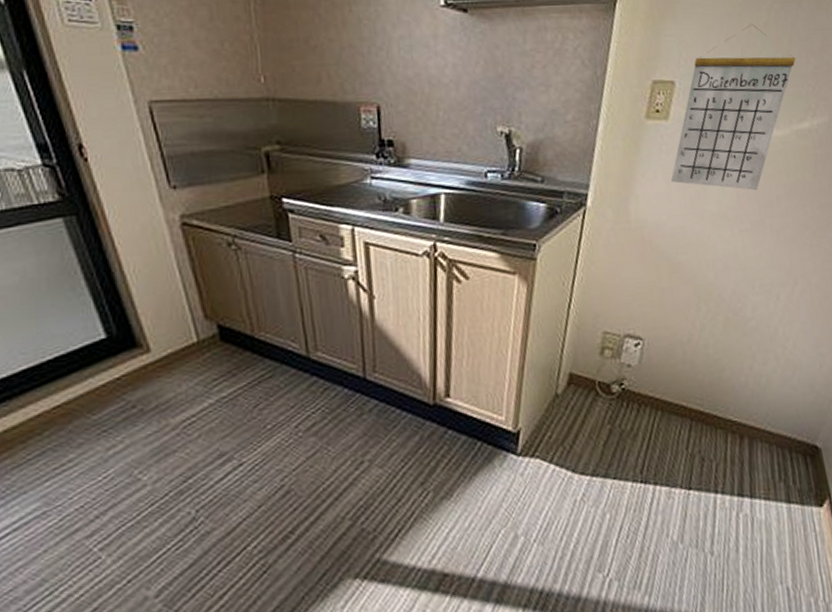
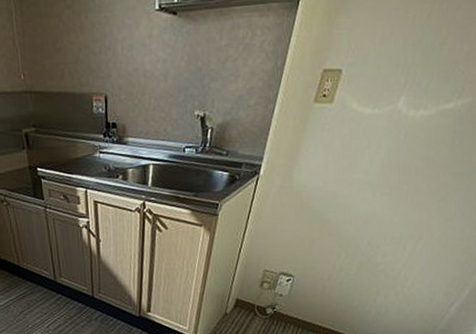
calendar: present [670,24,796,191] -> none [328,15,451,162]

